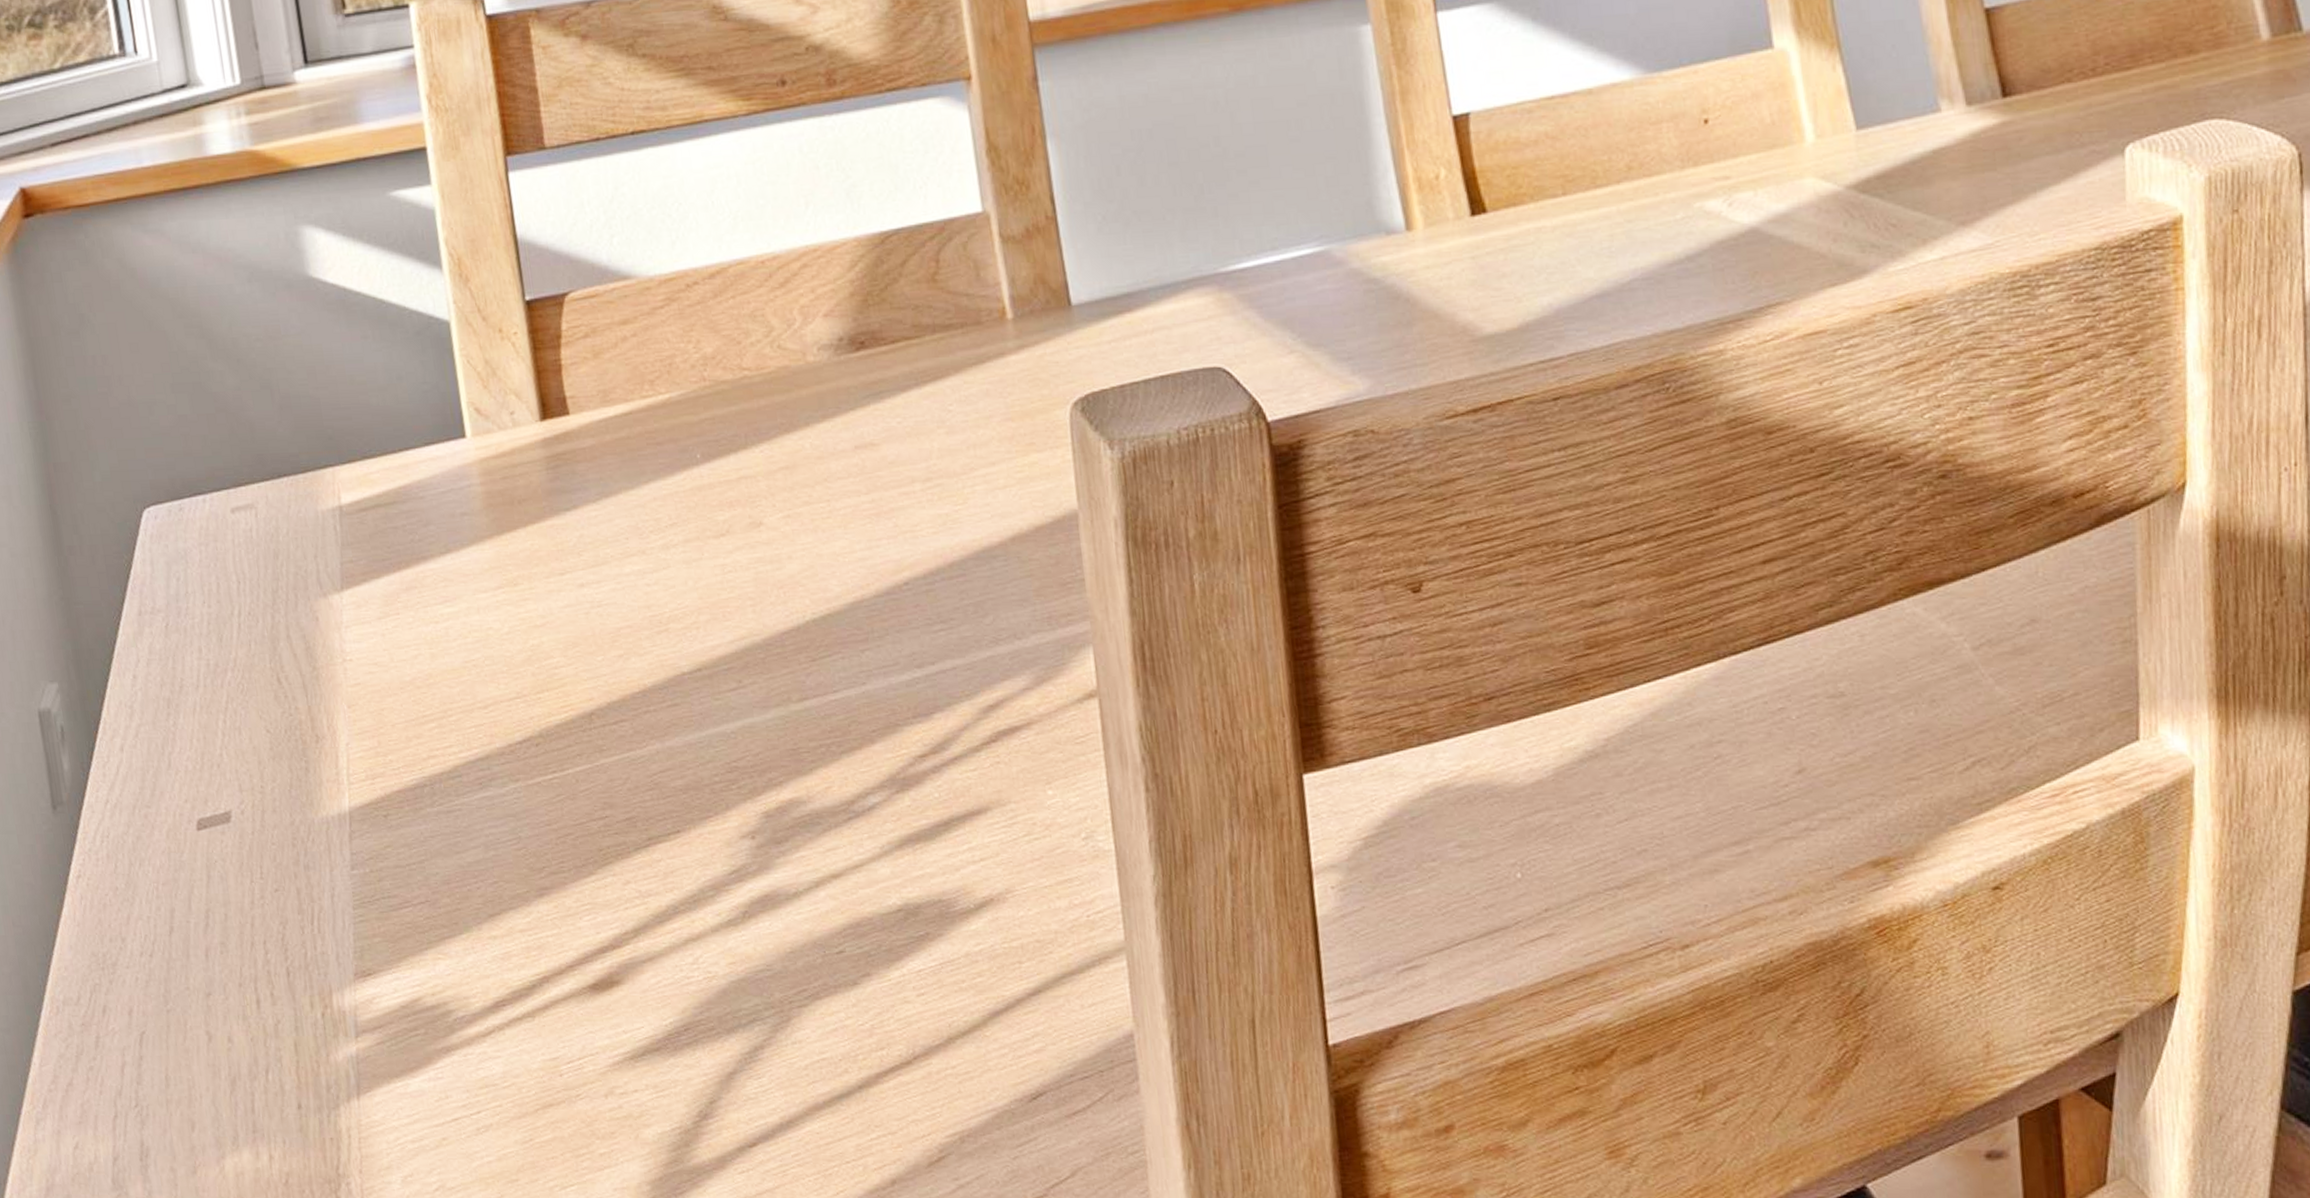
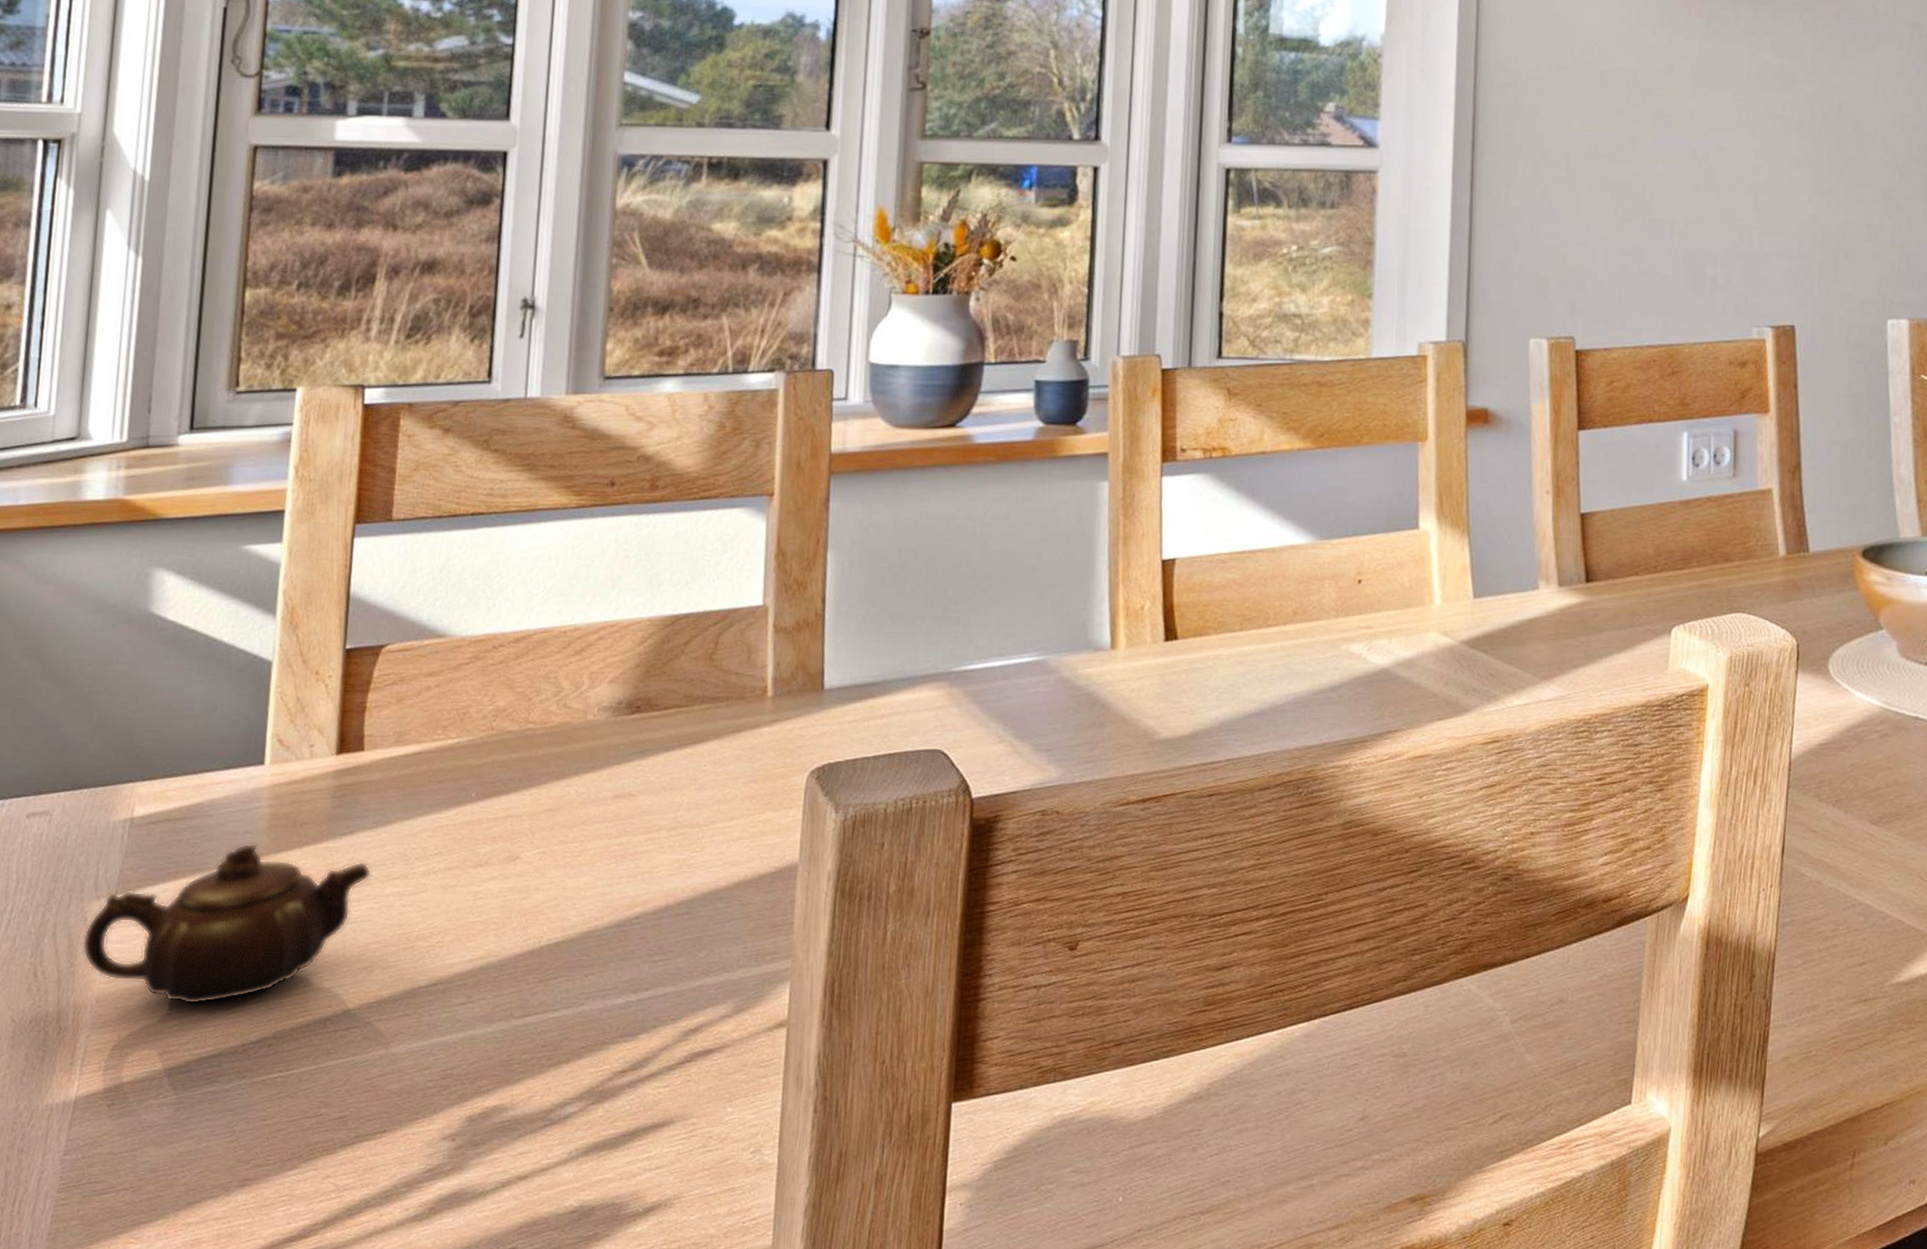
teapot: none [318,526,606,705] -> present [82,843,372,1005]

